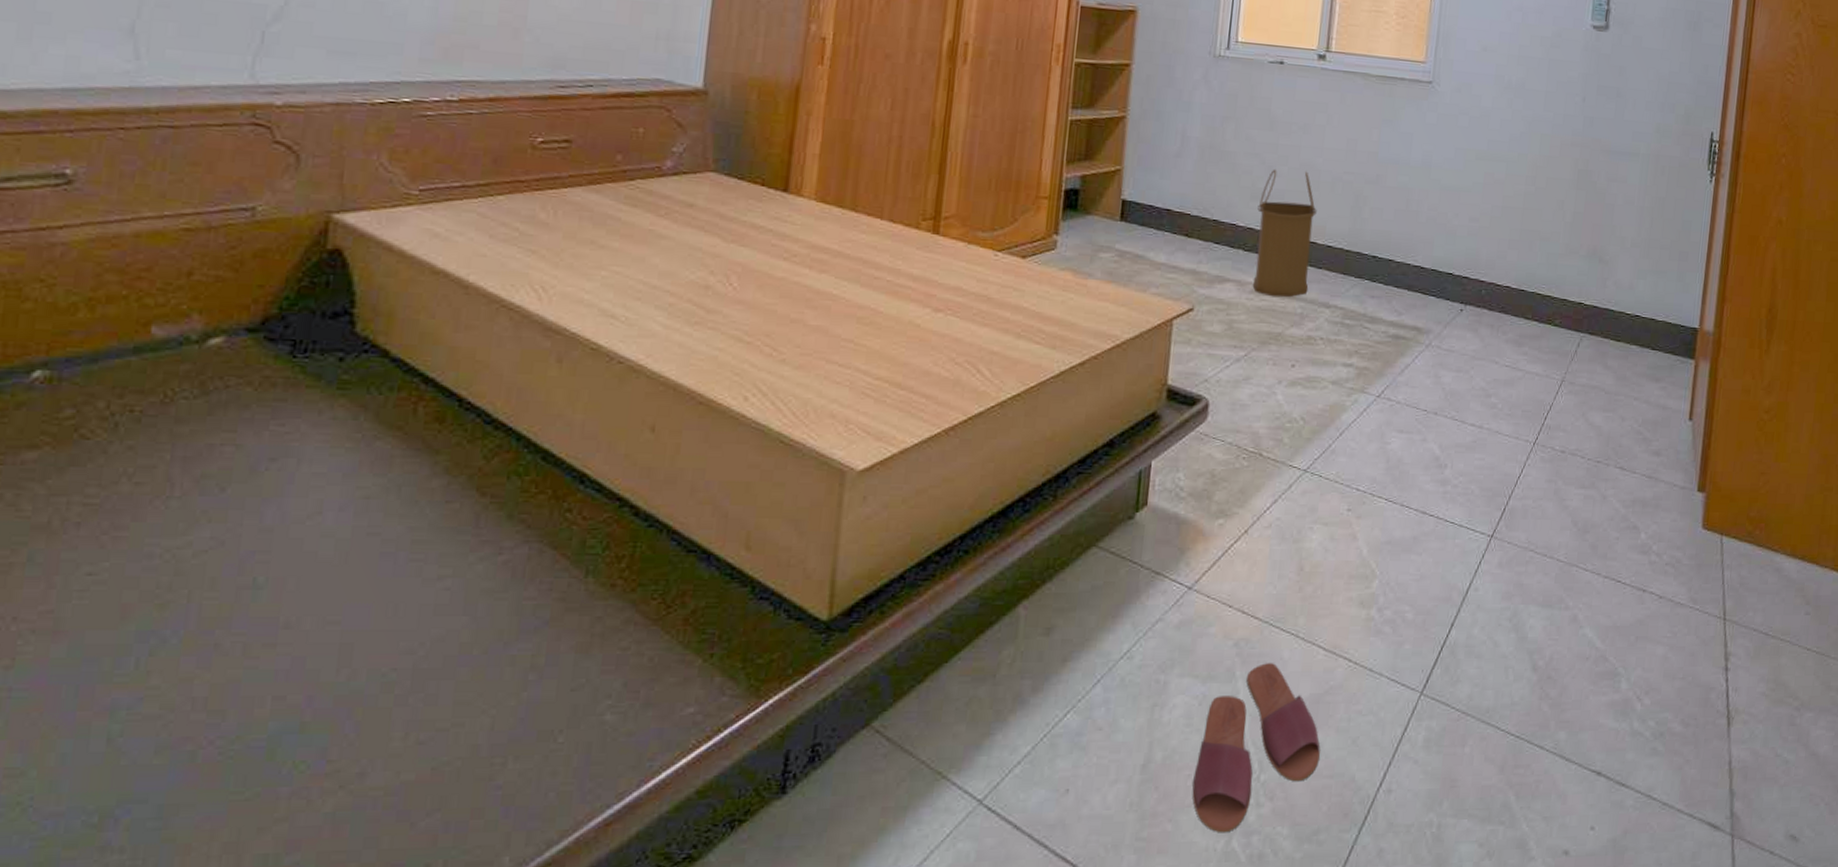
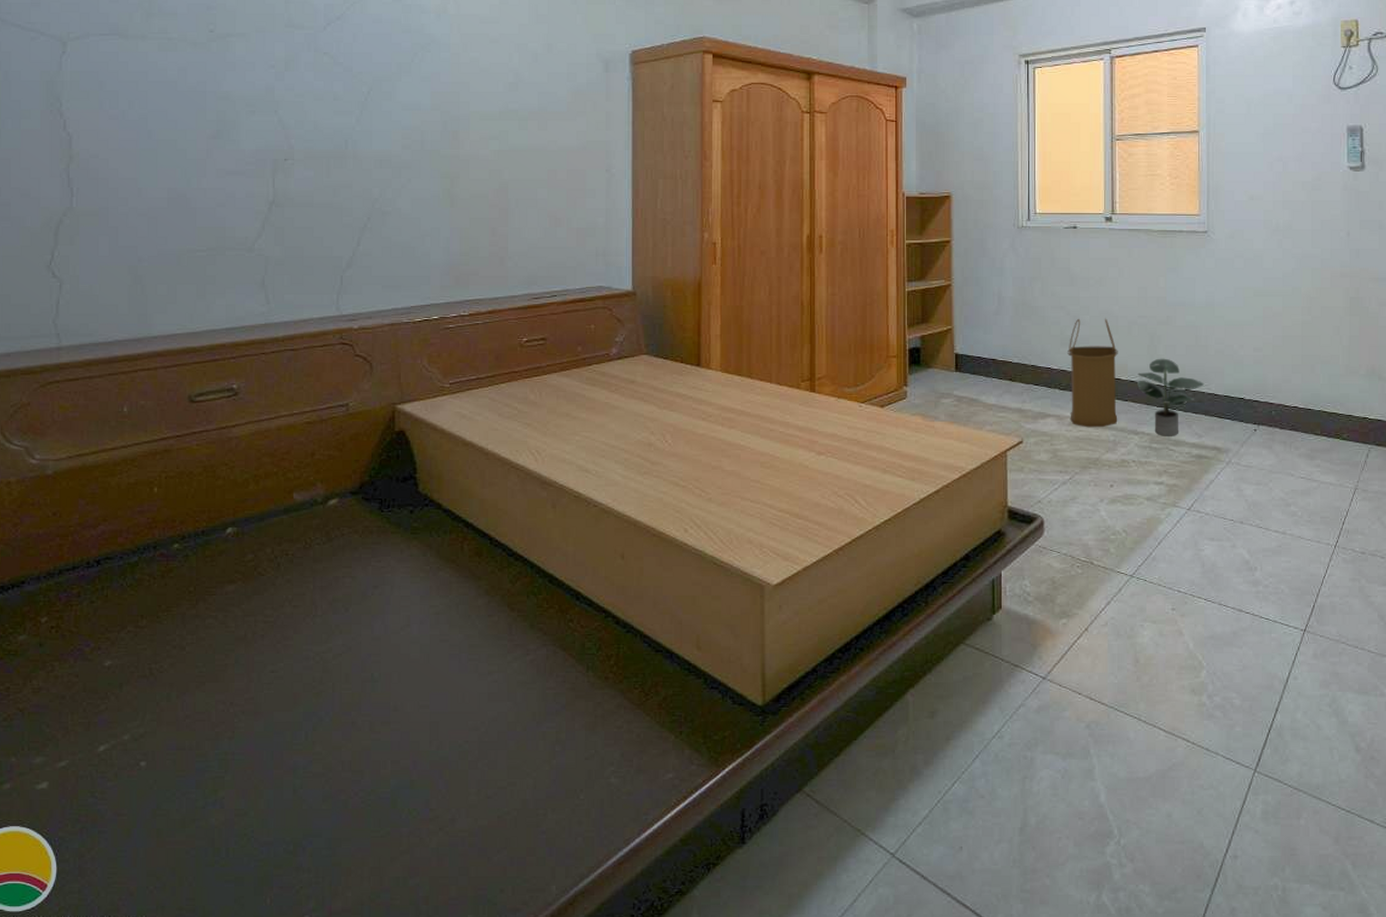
slippers: present [1192,663,1321,833] -> none [1064,743,1170,889]
potted plant: none [1335,222,1411,314] -> present [1137,358,1205,438]

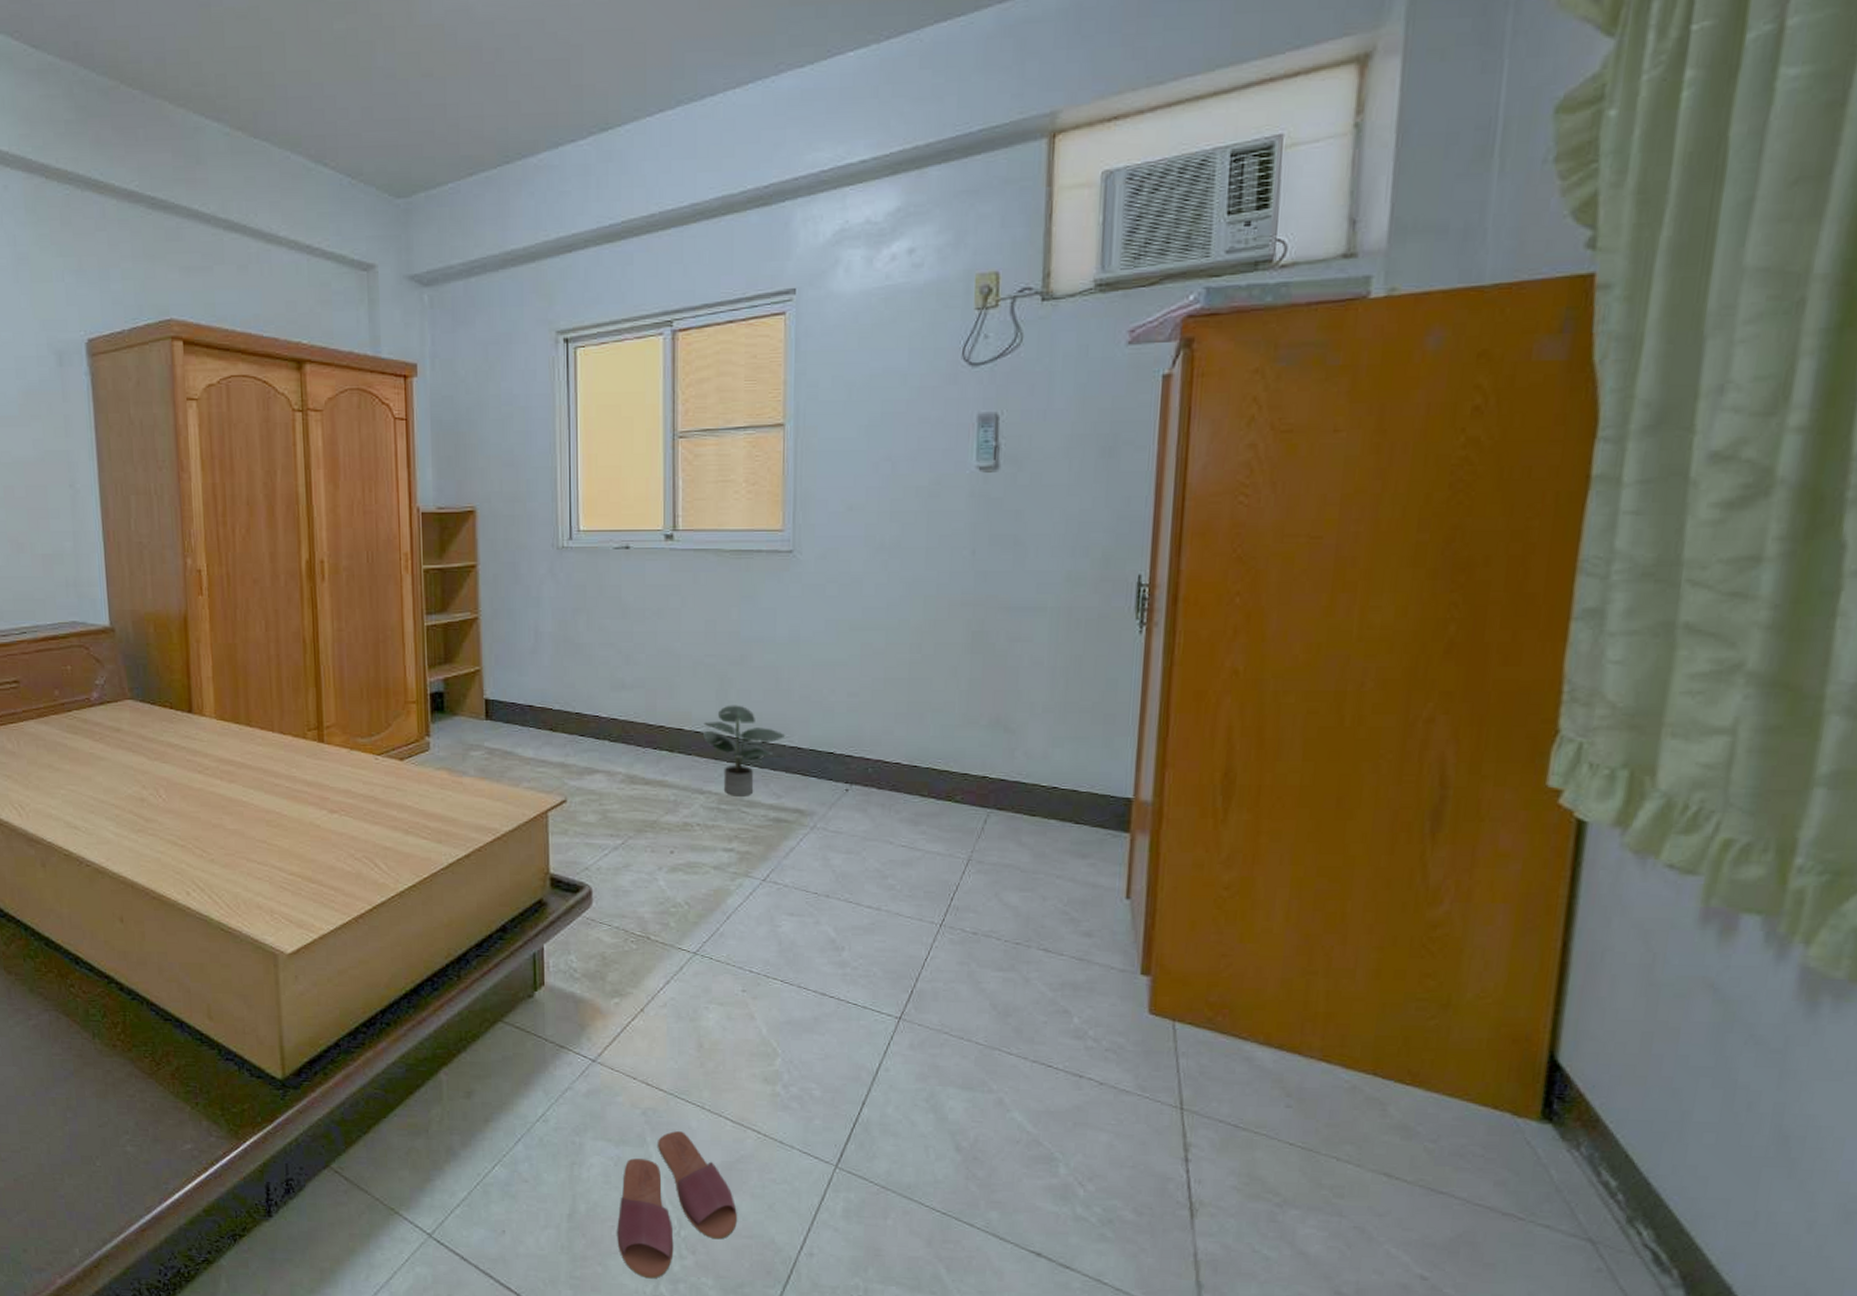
slippers: none [1064,743,1170,889] -> present [617,1131,737,1279]
basket: present [1067,318,1118,428] -> none [619,657,680,786]

